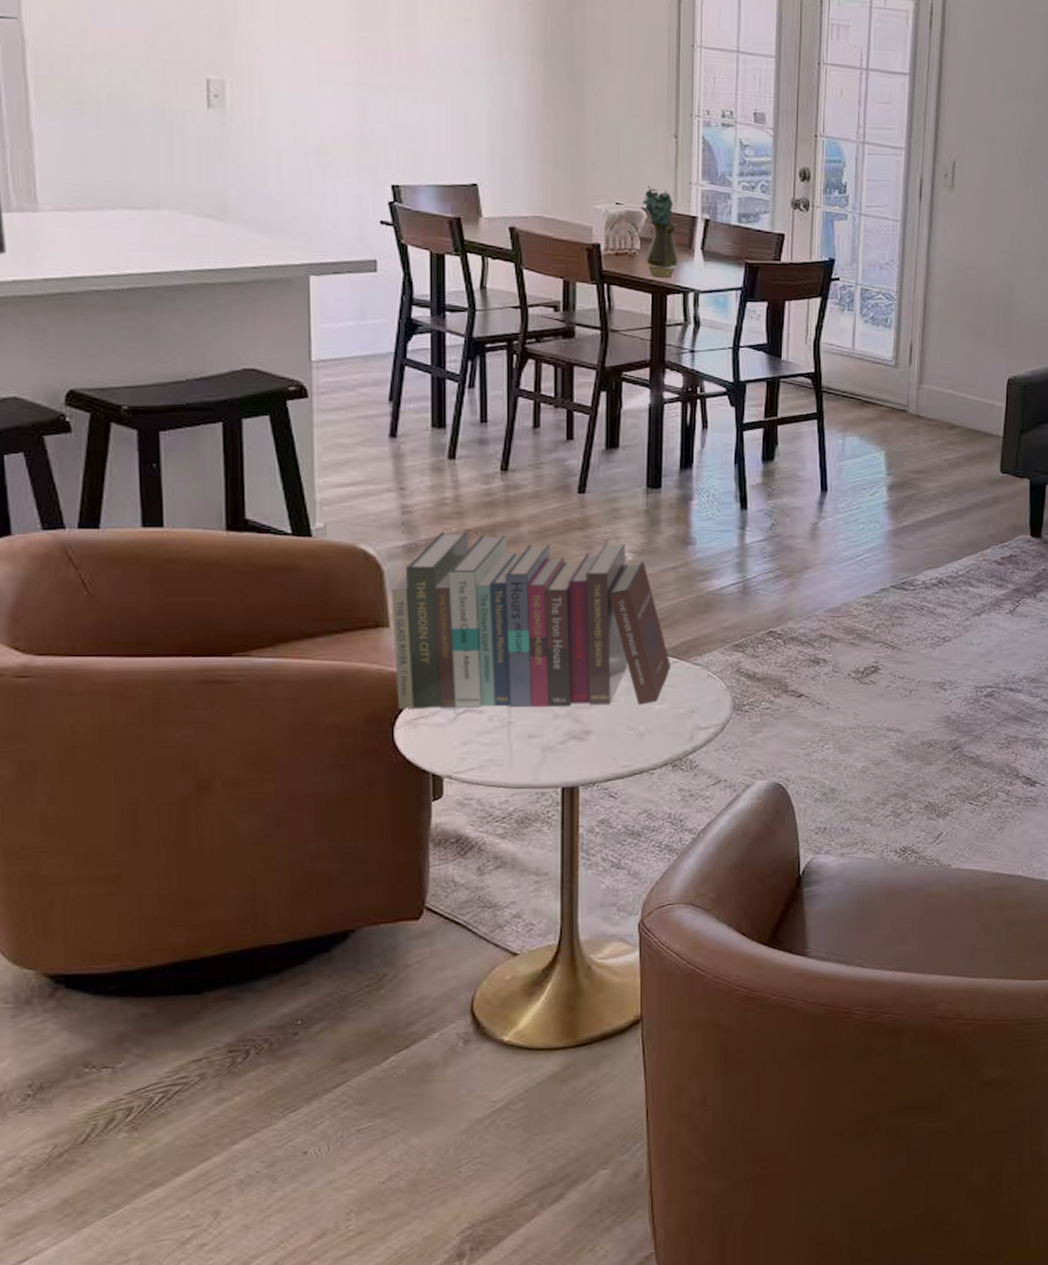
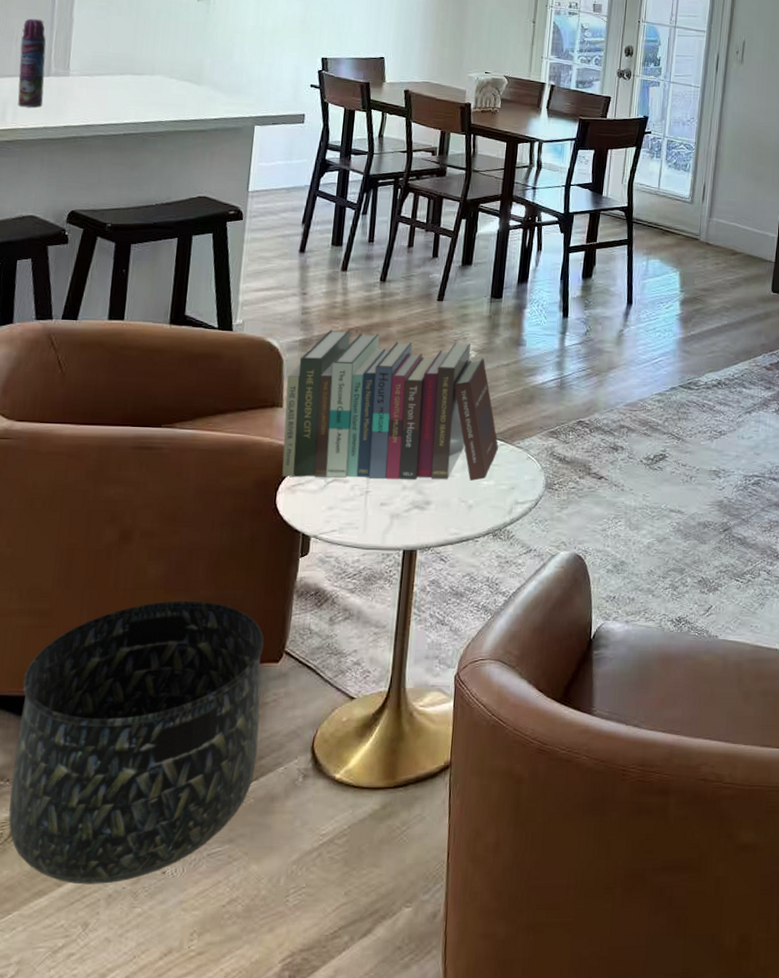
basket: none [95,856,404,1172] -> present [9,600,264,885]
vase: present [642,186,678,278] -> none [504,59,530,130]

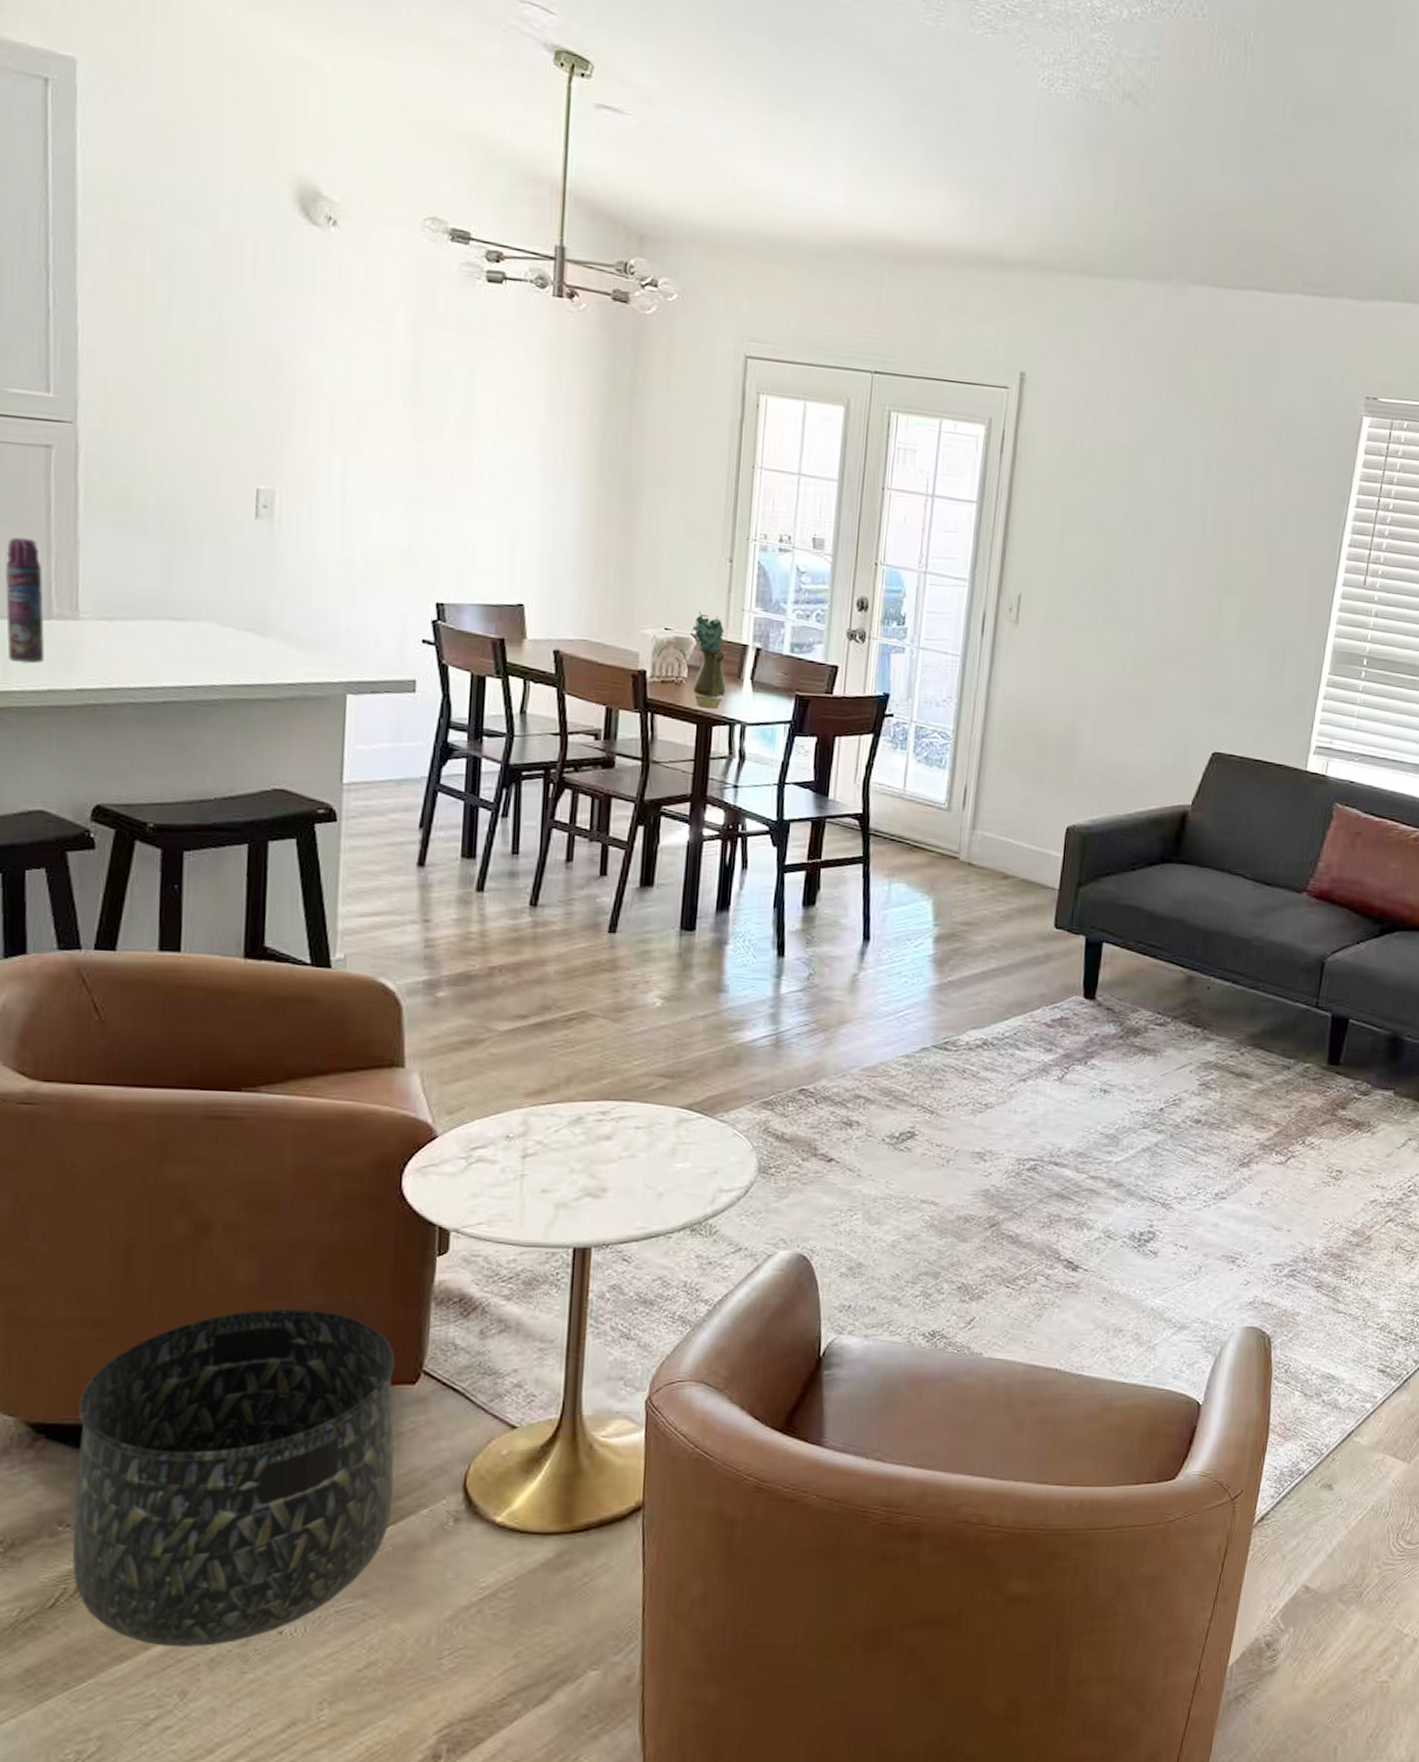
books: present [282,329,499,481] -> none [407,967,696,1163]
vase: none [504,59,530,130] -> present [692,611,727,709]

